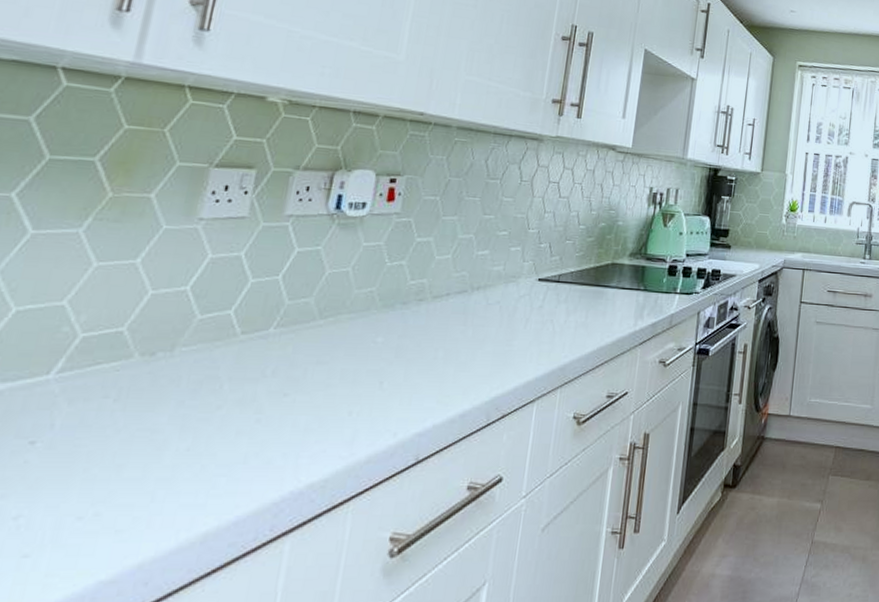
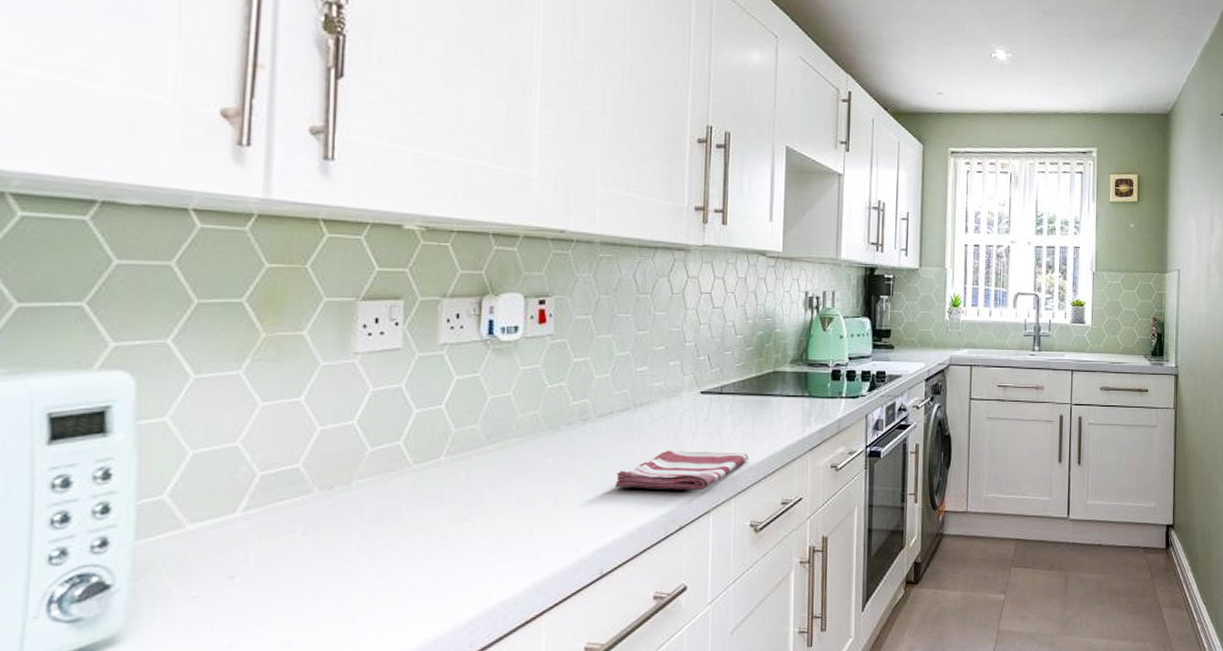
dish towel: none [442,335,579,379] -> present [615,450,748,491]

